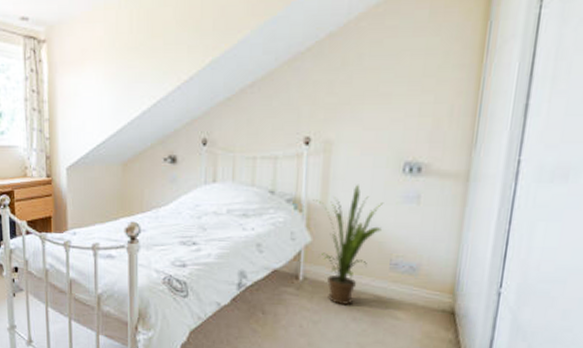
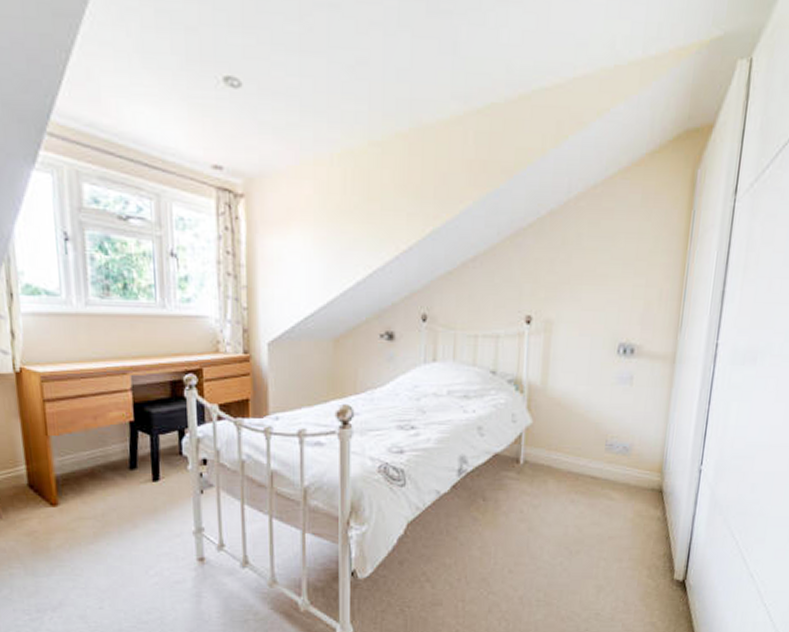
house plant: present [313,184,384,305] -> none [534,364,600,487]

